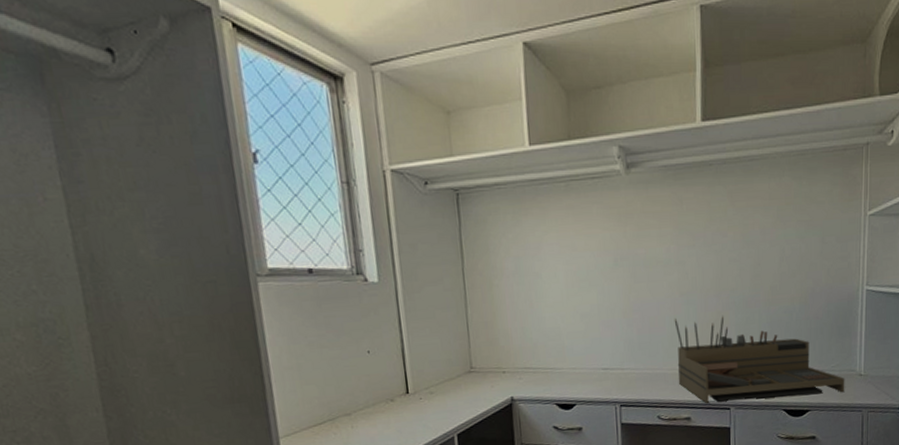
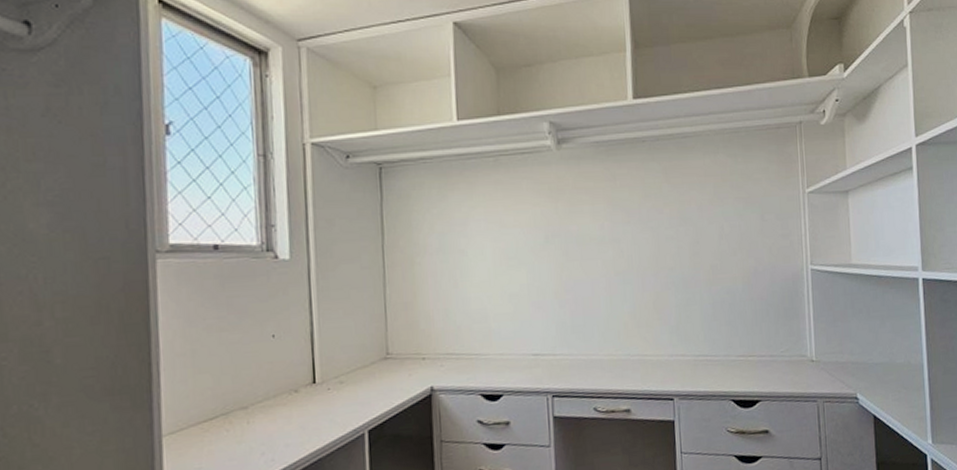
desk organizer: present [674,315,845,404] -> none [610,295,797,394]

